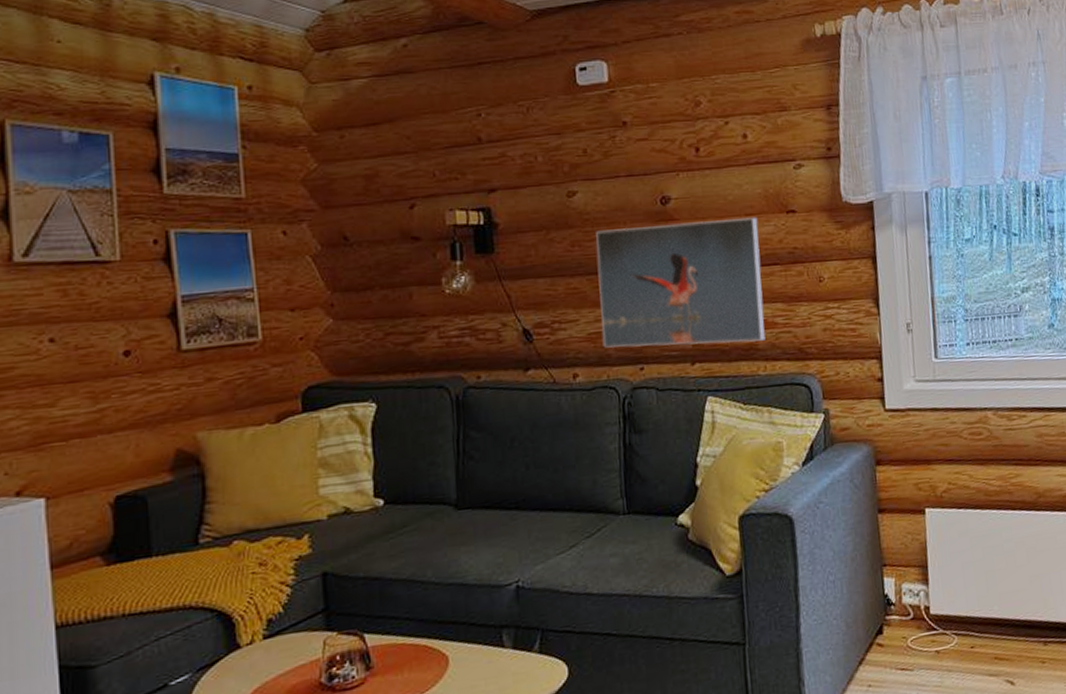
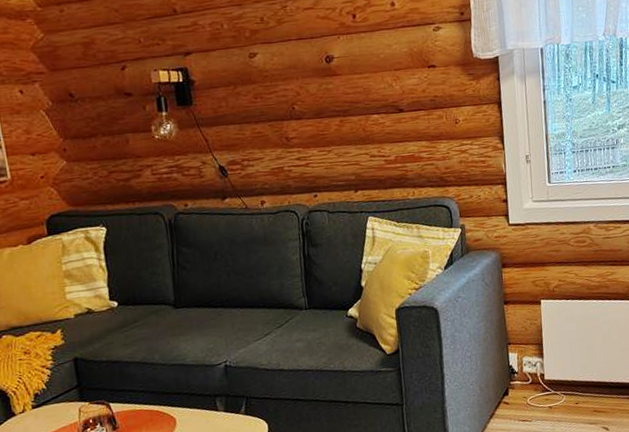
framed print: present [596,217,765,348] -> none [274,71,413,180]

